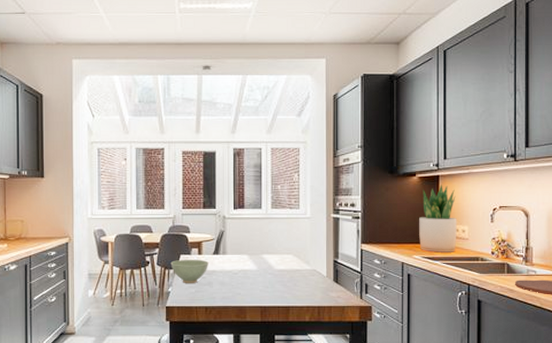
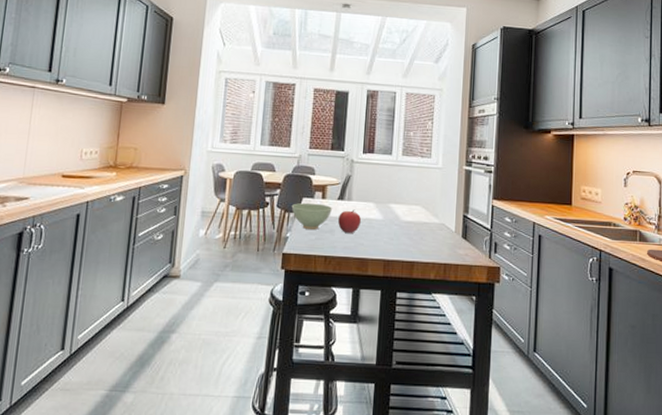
fruit: none [215,262,236,285] -> present [338,209,361,234]
planter: present [419,185,457,253] -> none [552,144,591,216]

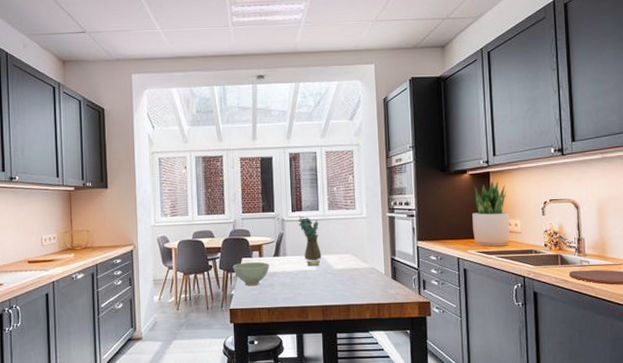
fruit: present [338,209,361,234] -> none [276,263,297,286]
vase: none [369,158,391,216] -> present [299,216,322,267]
planter: none [552,144,591,216] -> present [472,181,510,247]

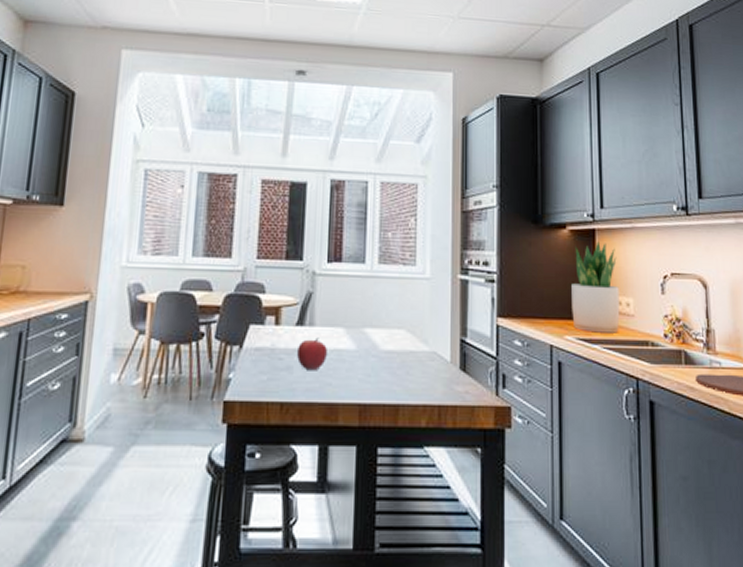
bowl: present [232,261,270,286] -> none [234,331,290,367]
fruit: none [276,263,297,286] -> present [297,337,327,371]
vase: present [299,216,322,267] -> none [336,269,365,345]

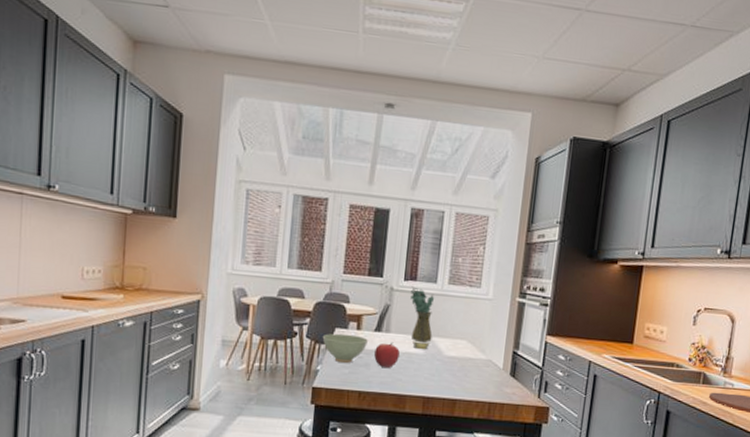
bowl: none [234,331,290,367] -> present [322,333,369,363]
vase: none [336,269,365,345] -> present [410,286,435,350]
planter: present [571,241,620,333] -> none [611,277,659,355]

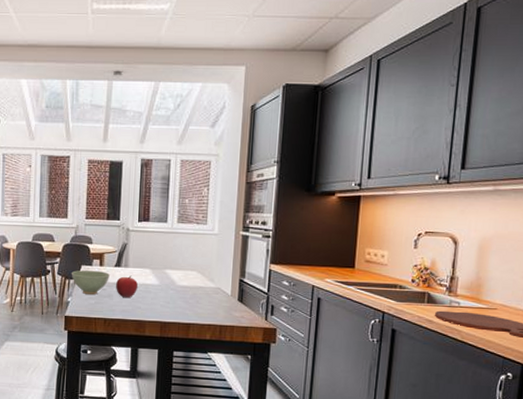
vase: present [410,286,435,350] -> none [144,226,166,281]

